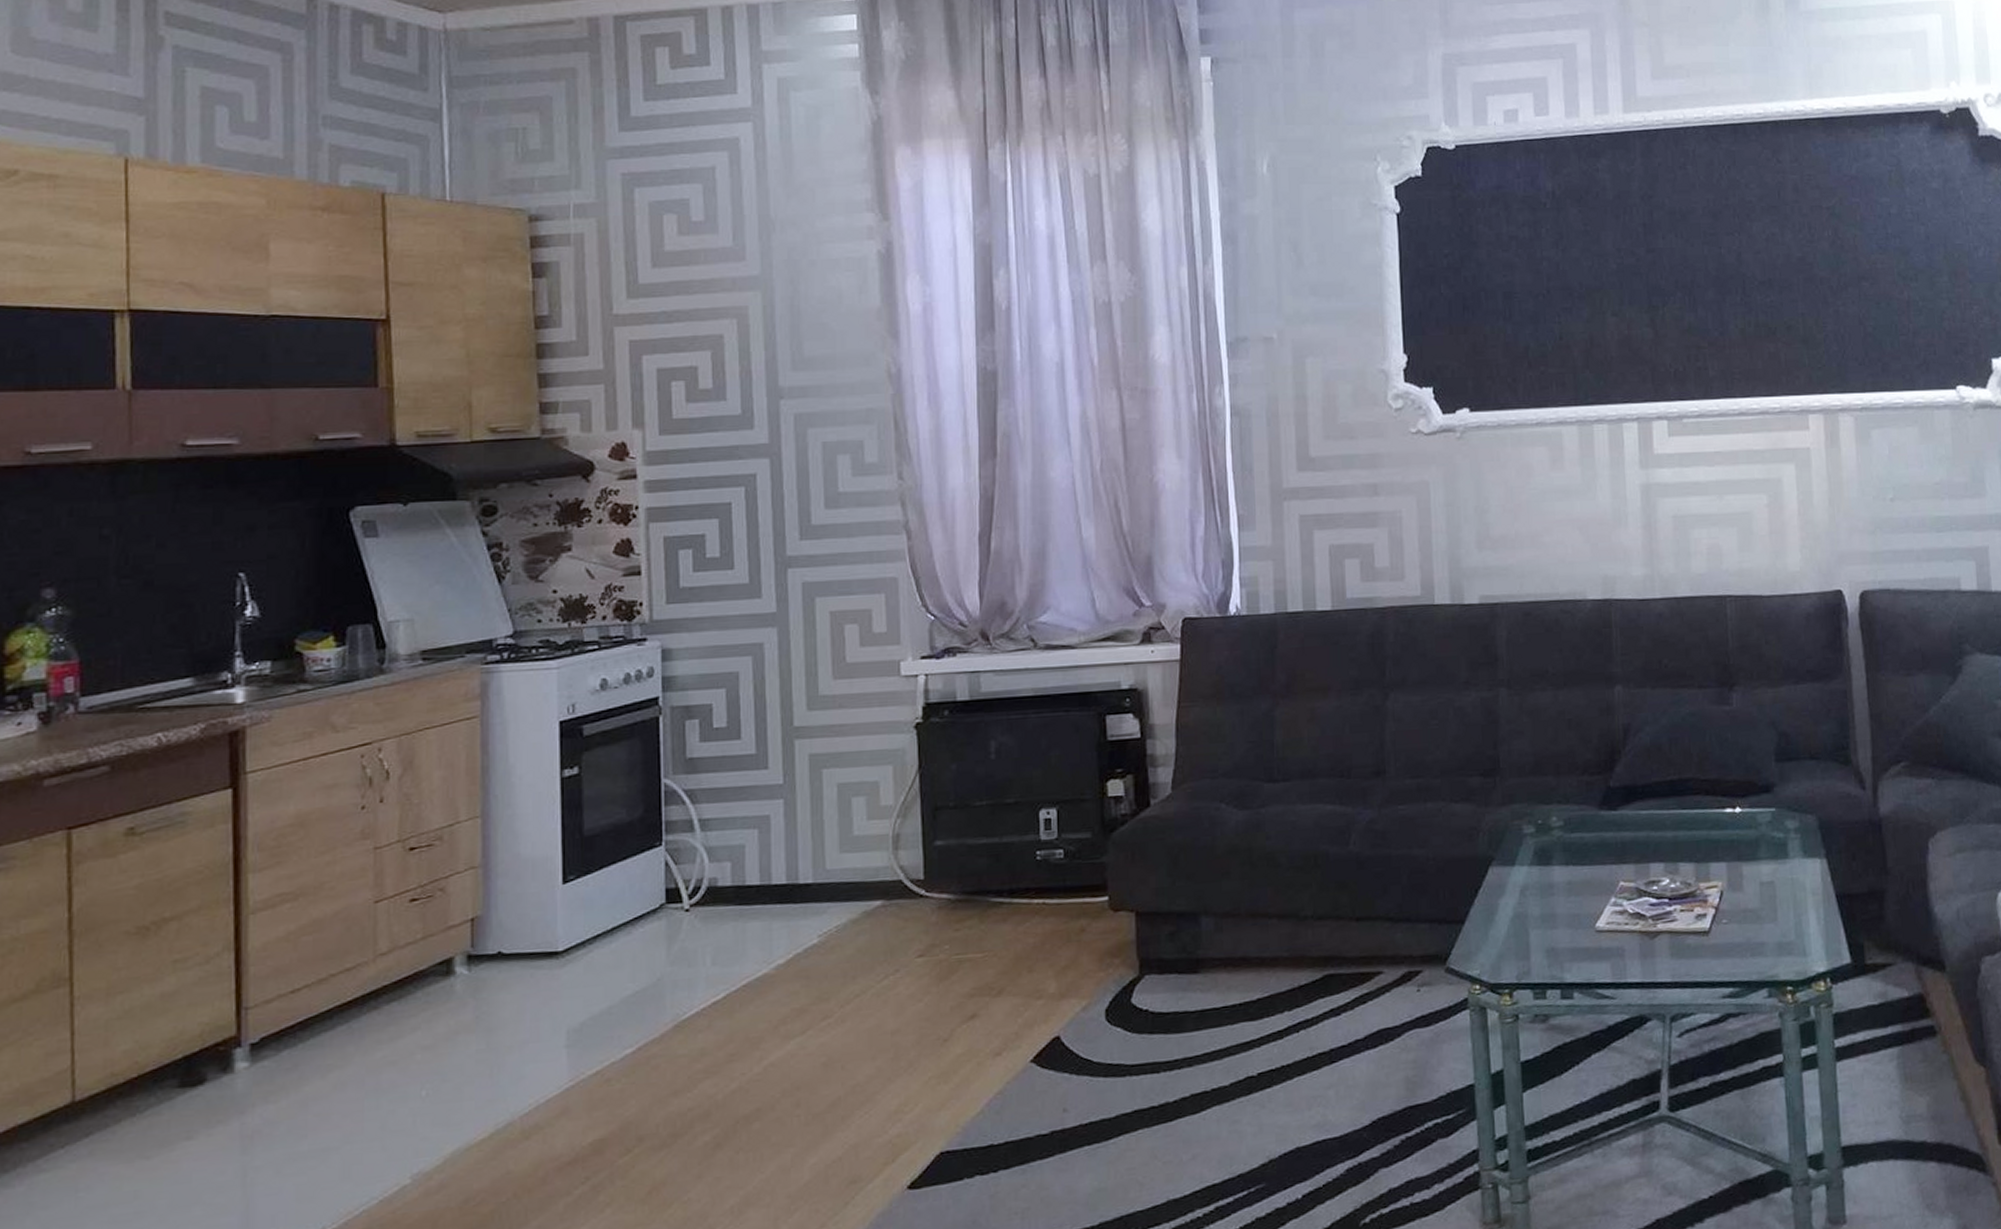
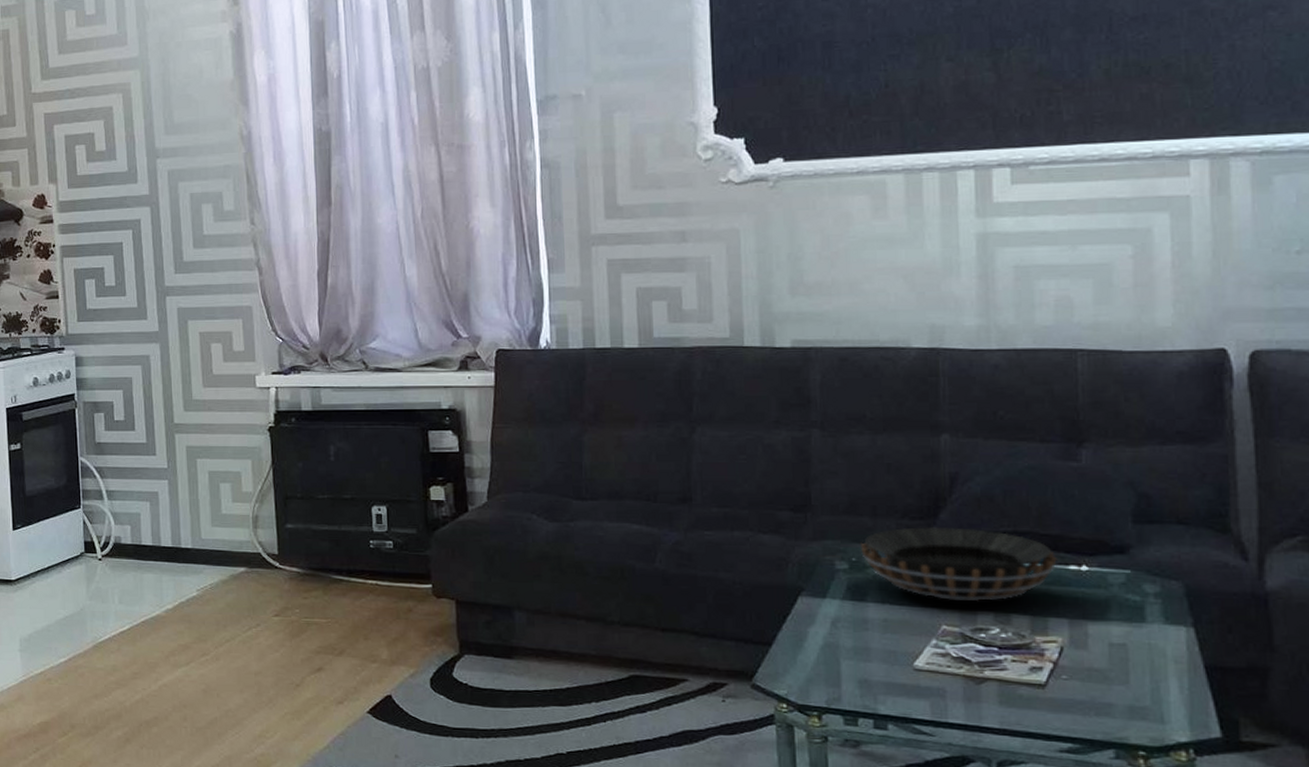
decorative bowl: none [1546,780,1716,856] -> present [861,527,1057,602]

